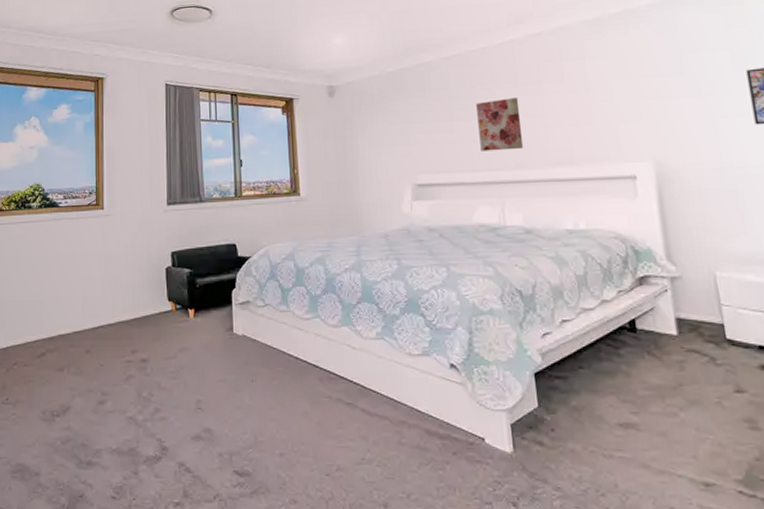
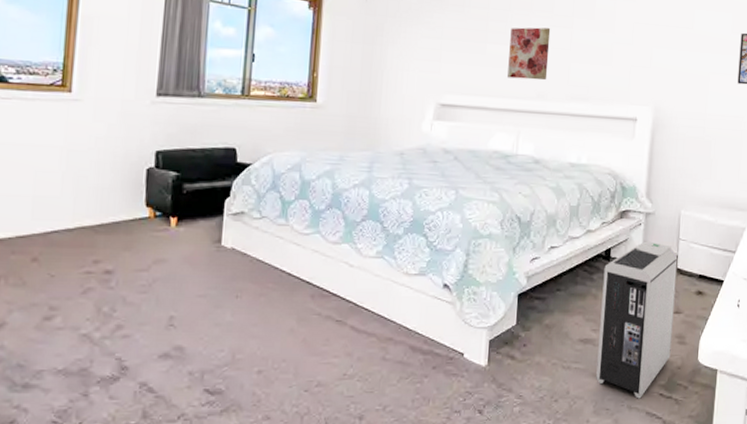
air purifier: none [631,309,743,497] -> present [596,241,678,399]

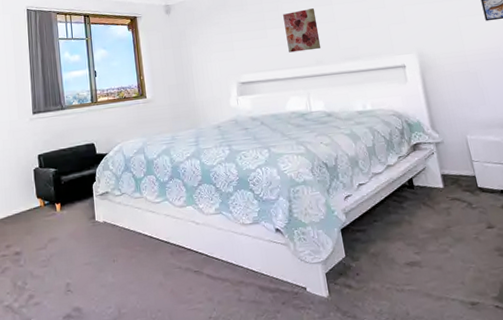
air purifier: present [596,241,678,399] -> none [410,167,496,313]

